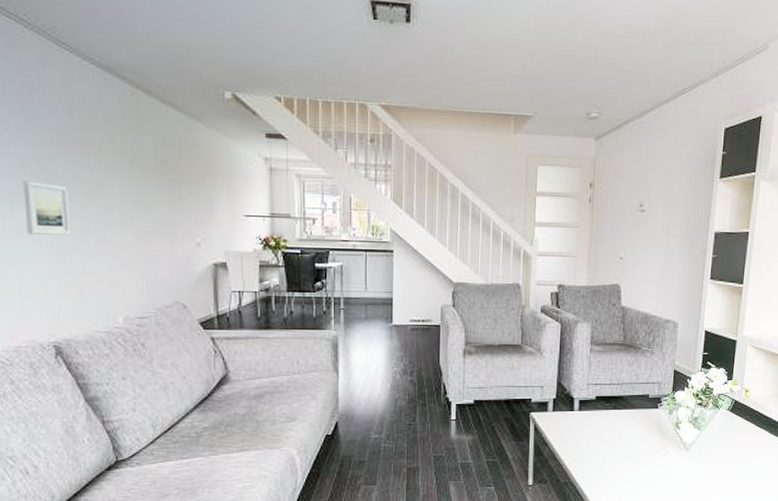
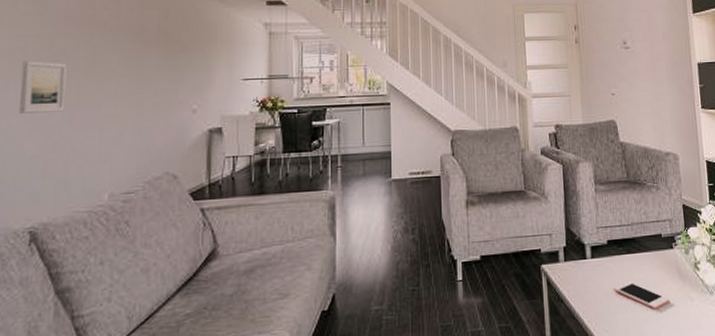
cell phone: none [596,433,648,459] -> present [614,281,670,310]

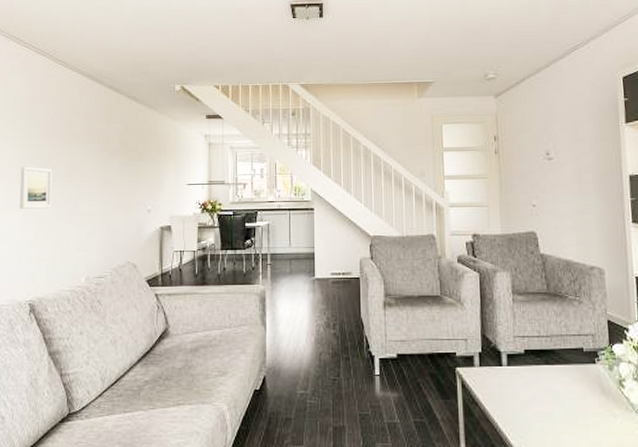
cell phone: present [614,281,670,310] -> none [530,392,591,422]

